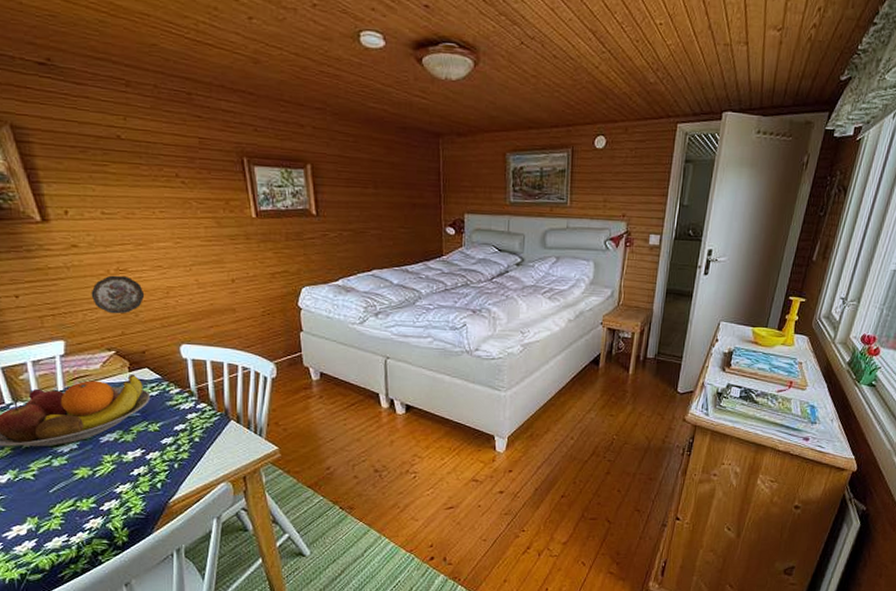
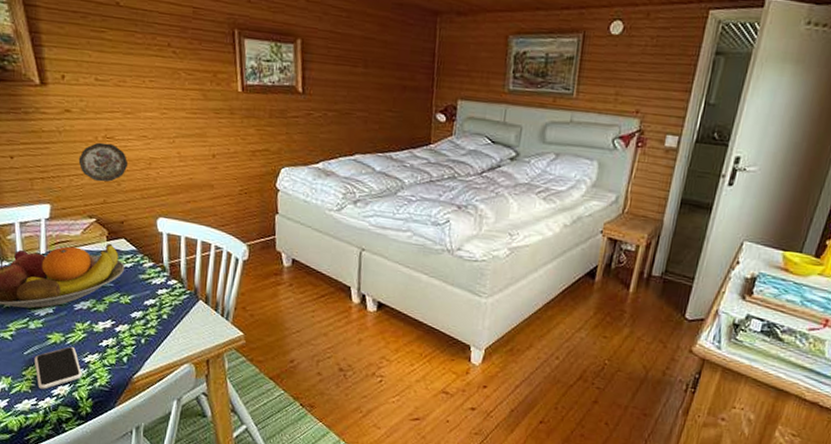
smartphone: none [62,479,115,525] -> present [34,346,82,389]

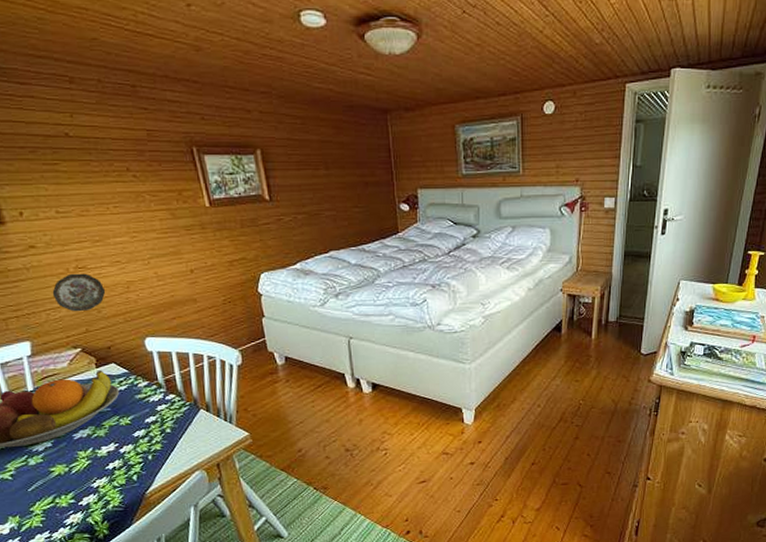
smartphone: present [34,346,82,389] -> none [40,475,93,521]

